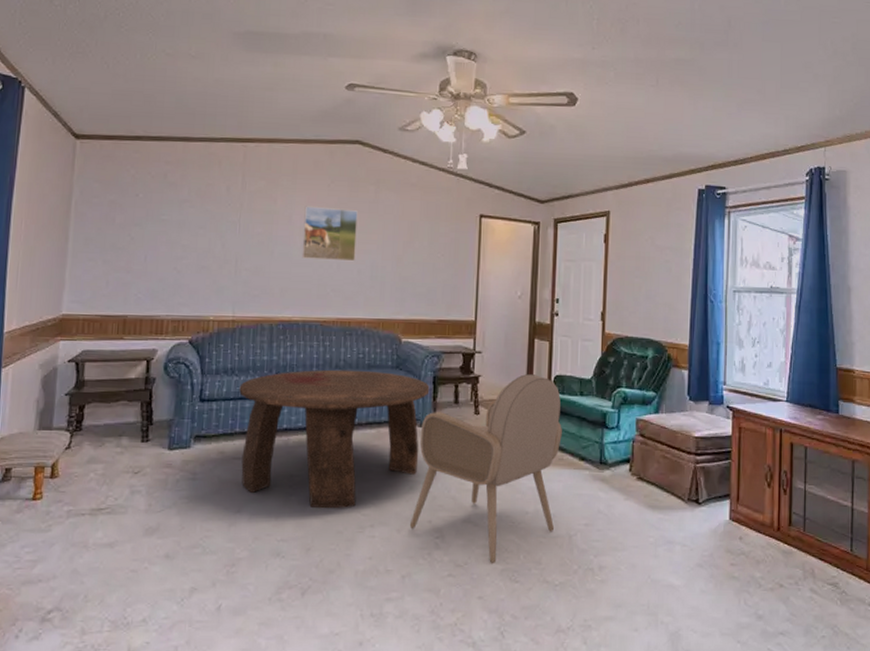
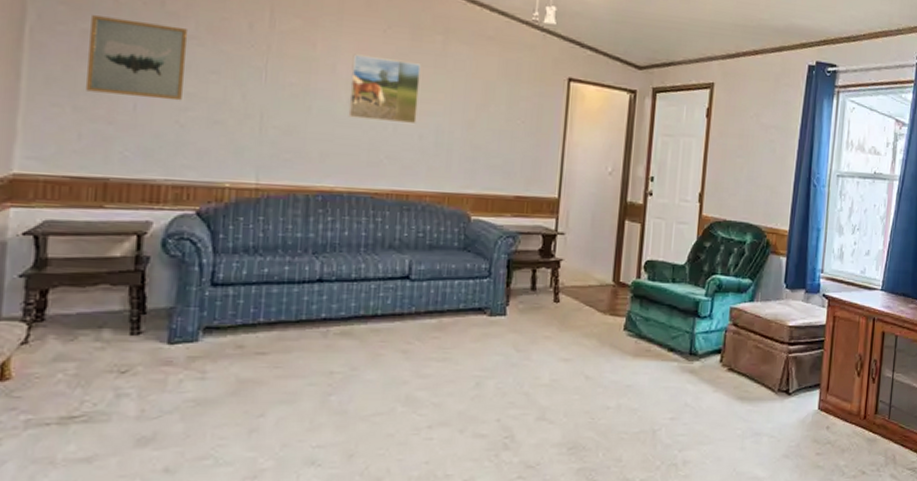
wall art: none [112,189,183,252] -> present [86,15,189,101]
coffee table: present [239,369,430,509] -> none [264,250,503,410]
armchair: present [409,373,562,563] -> none [474,258,651,463]

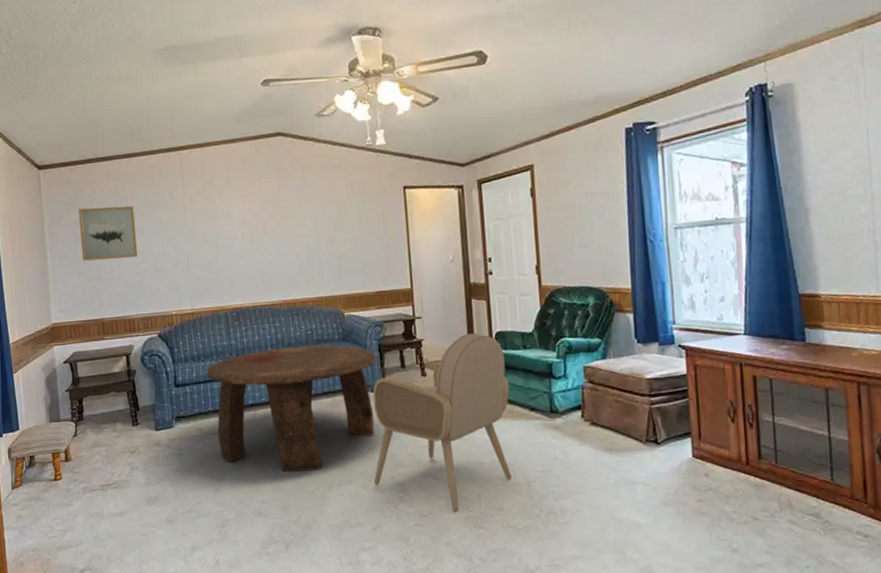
coffee table: none [264,250,503,410] -> present [206,345,377,473]
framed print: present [348,54,421,125] -> none [240,198,292,250]
armchair: none [474,258,651,463] -> present [373,332,512,512]

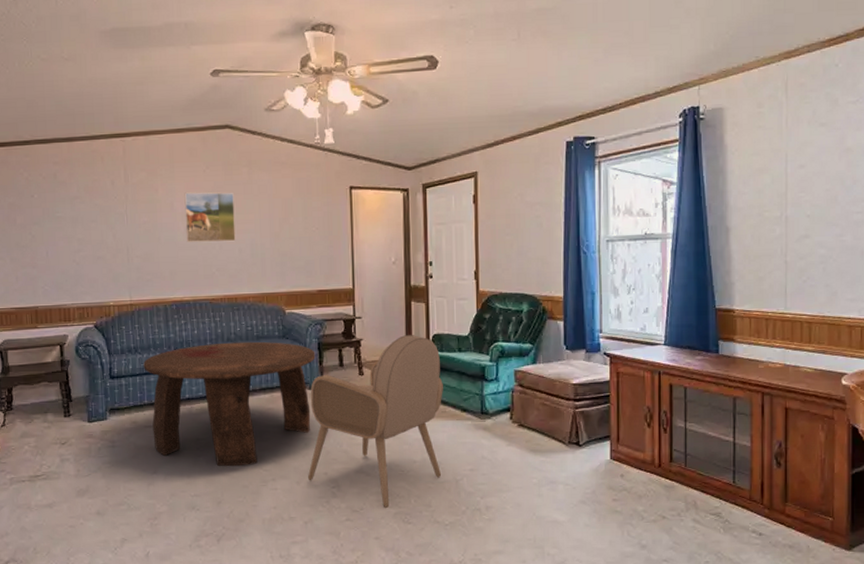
wall art: present [78,205,138,261] -> none [14,191,76,246]
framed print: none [240,198,292,250] -> present [184,192,236,242]

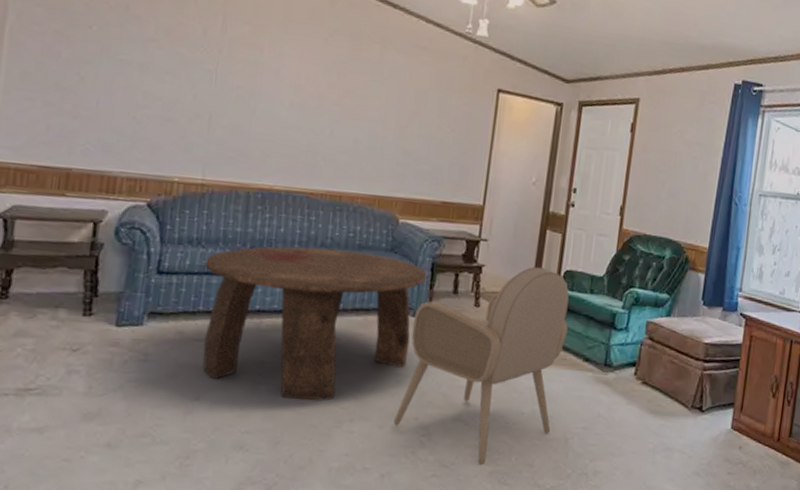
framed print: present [184,192,236,242] -> none [289,59,359,129]

